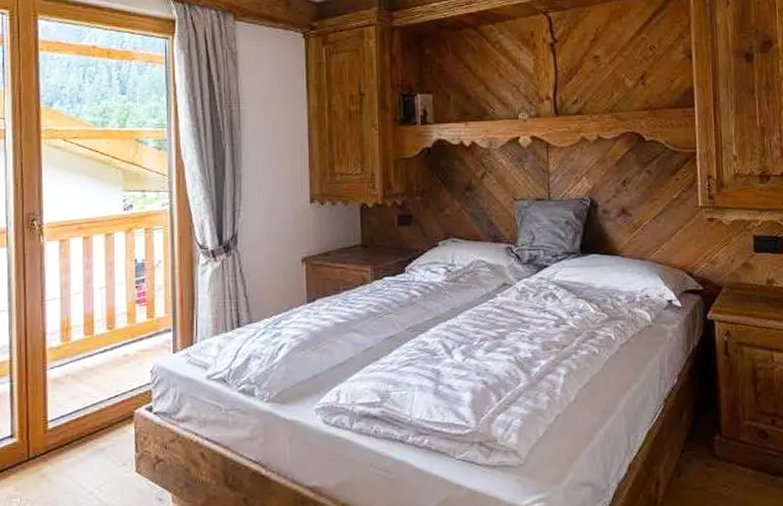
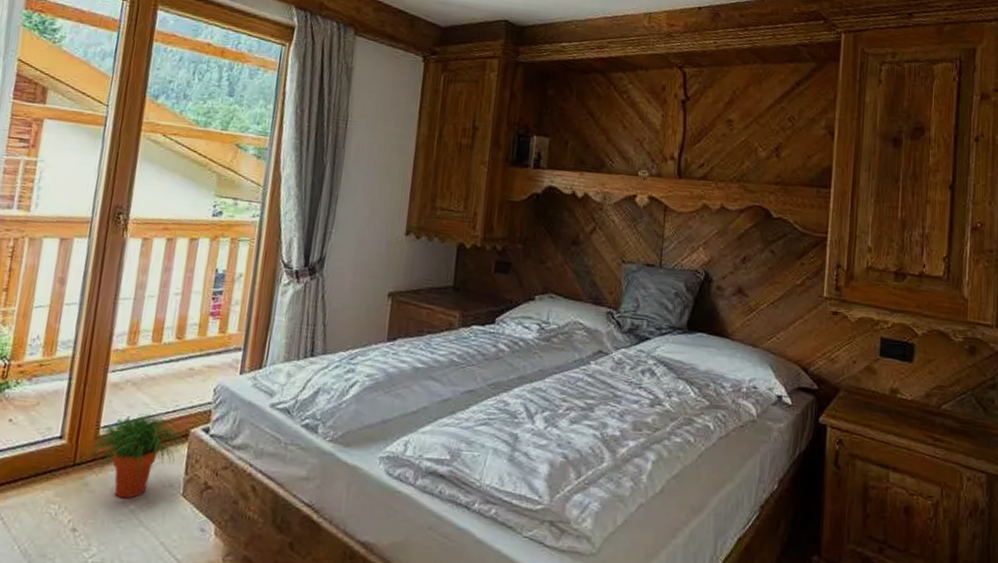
potted plant: none [36,402,130,483] -> present [85,414,184,499]

